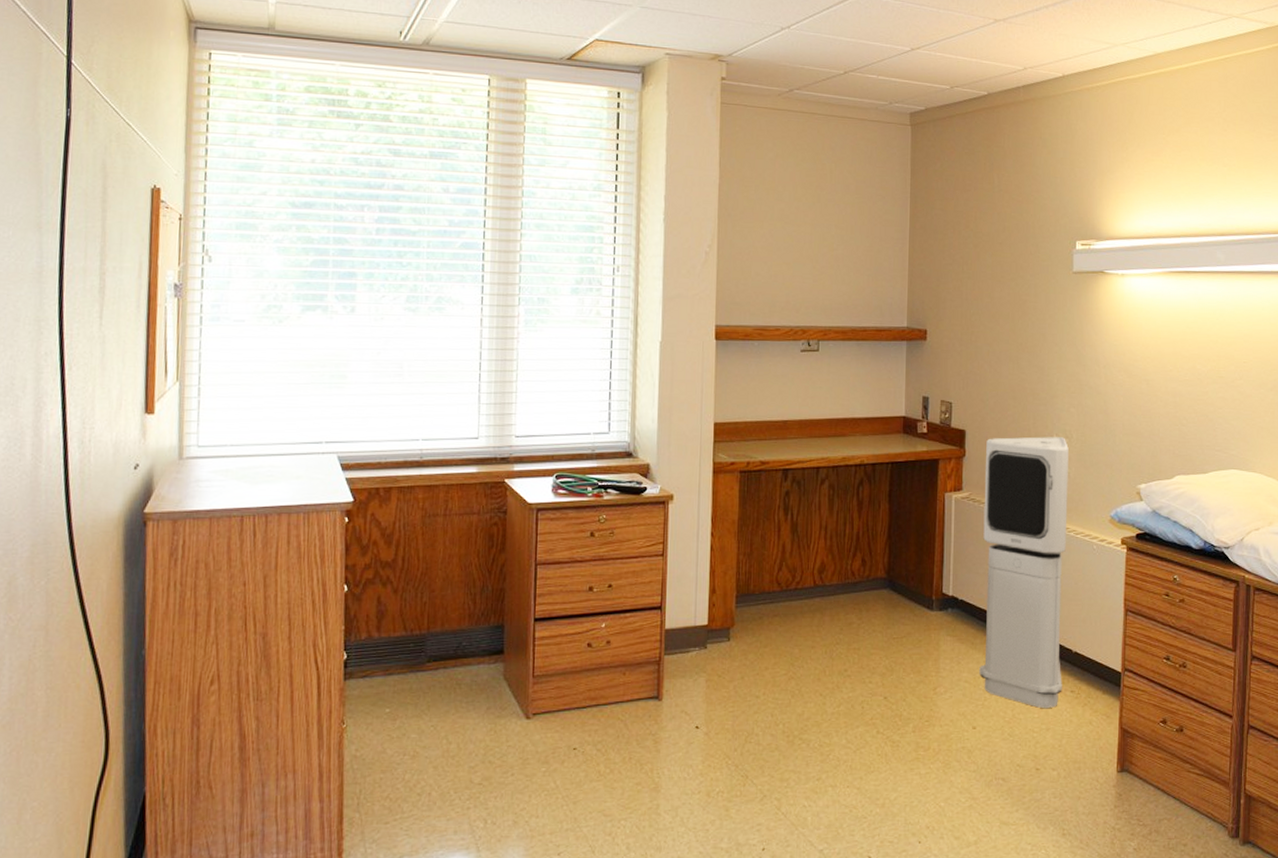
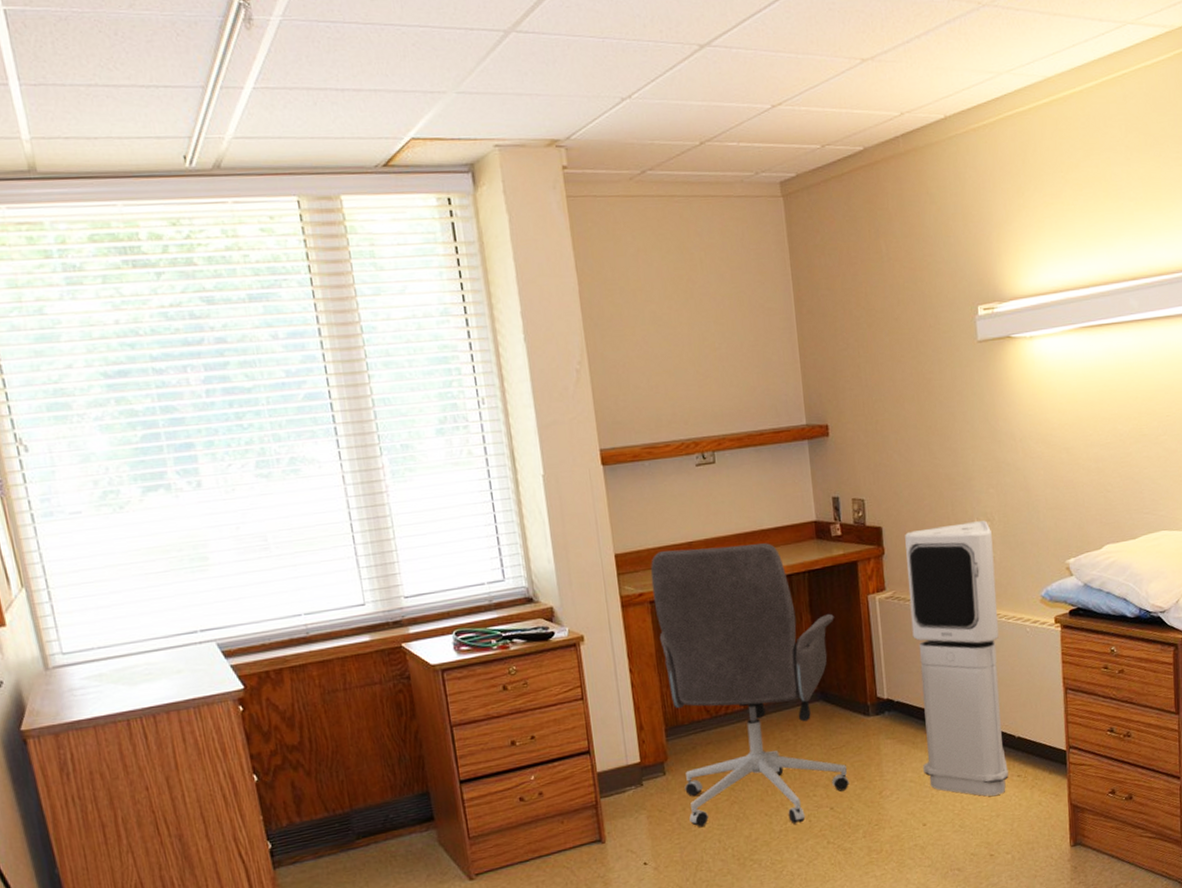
office chair: none [743,426,911,709] -> present [650,543,849,828]

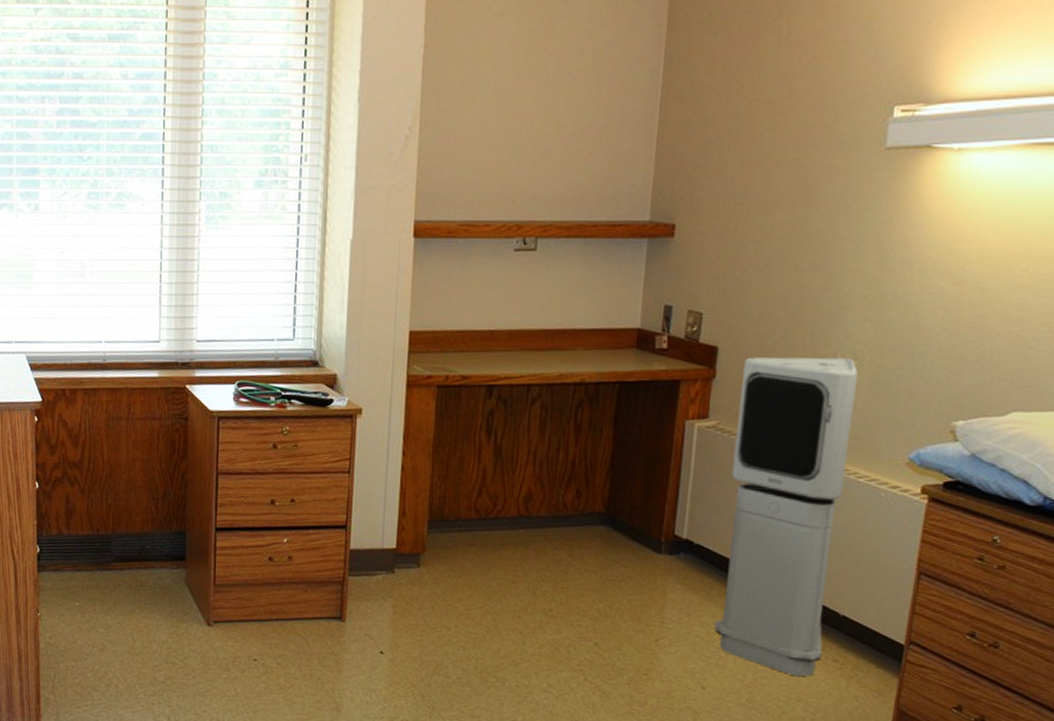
office chair: present [650,543,849,828] -> none [436,336,641,652]

